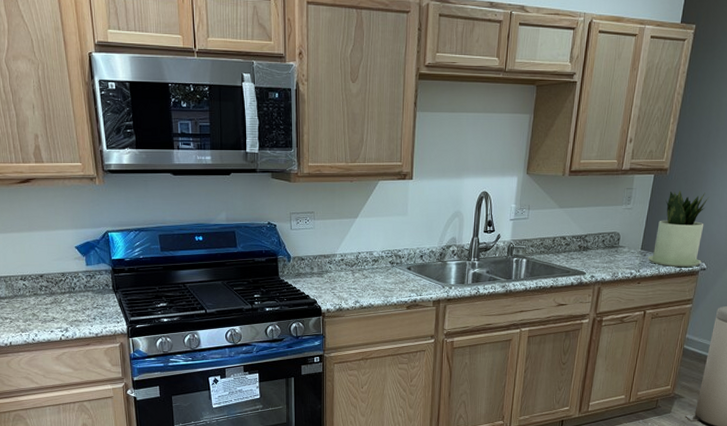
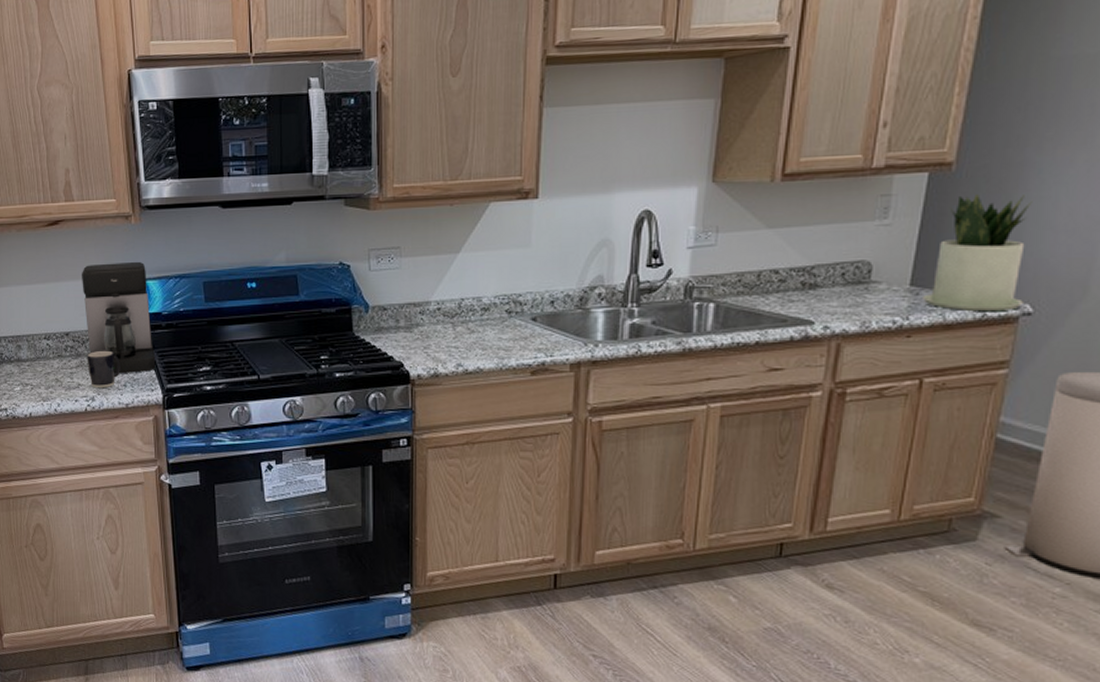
coffee maker: none [52,216,121,309] -> present [81,261,156,374]
mug: none [60,289,90,321] -> present [87,350,120,389]

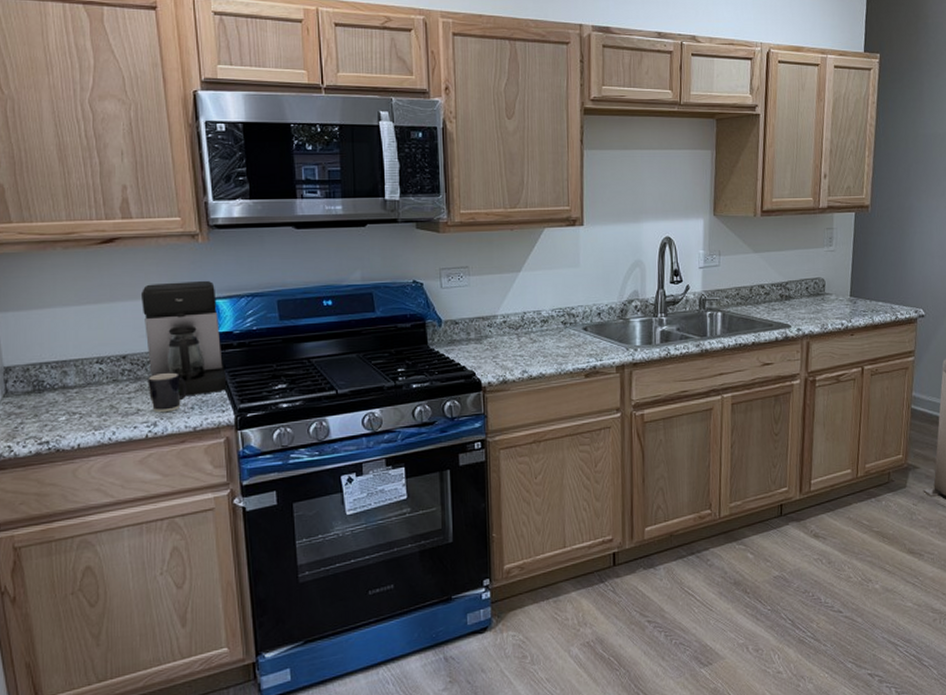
planter: present [923,194,1033,312] -> none [858,229,919,315]

